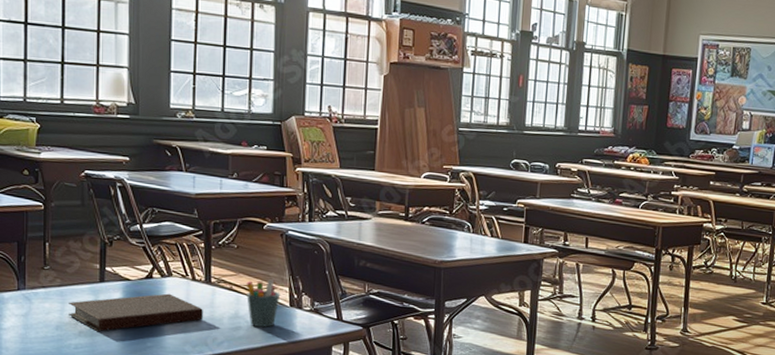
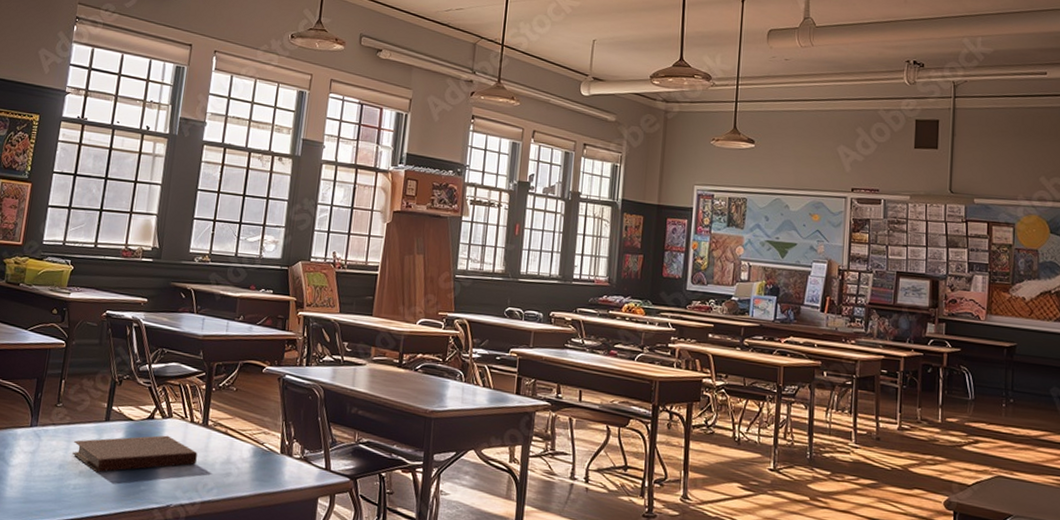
pen holder: present [246,279,281,327] -> none [240,424,273,475]

